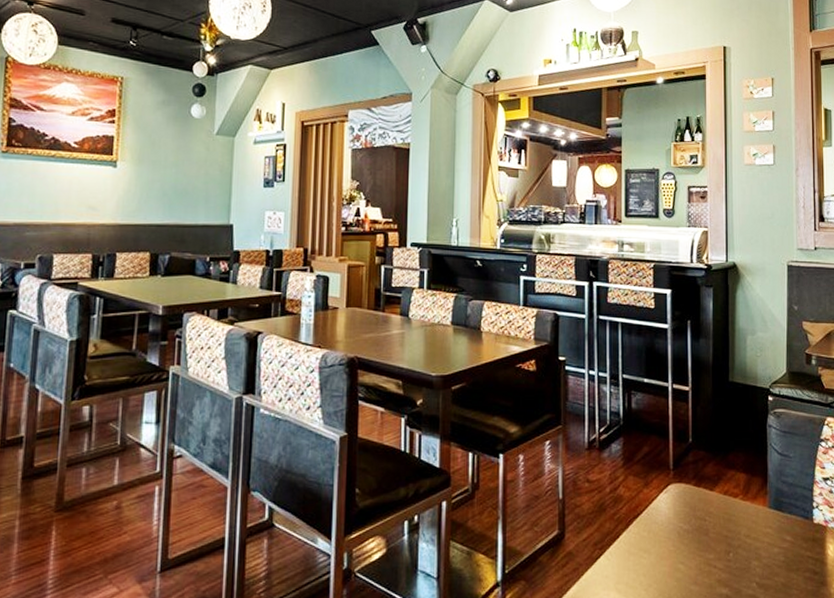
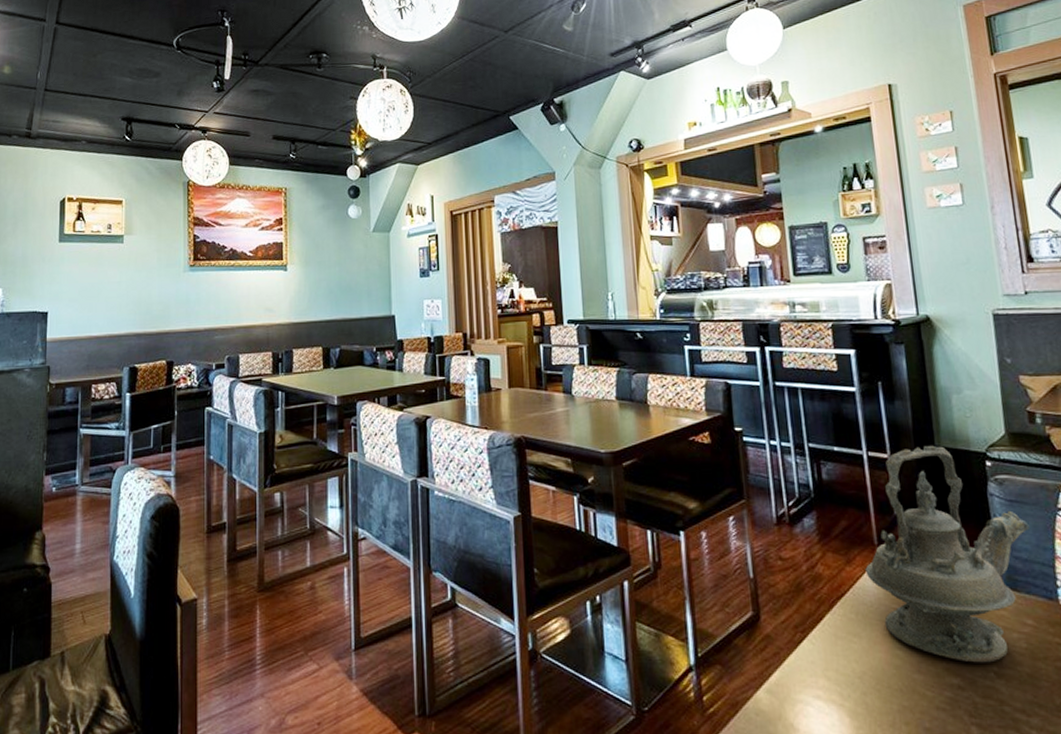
teapot: none [660,380,797,575] -> present [865,445,1029,663]

